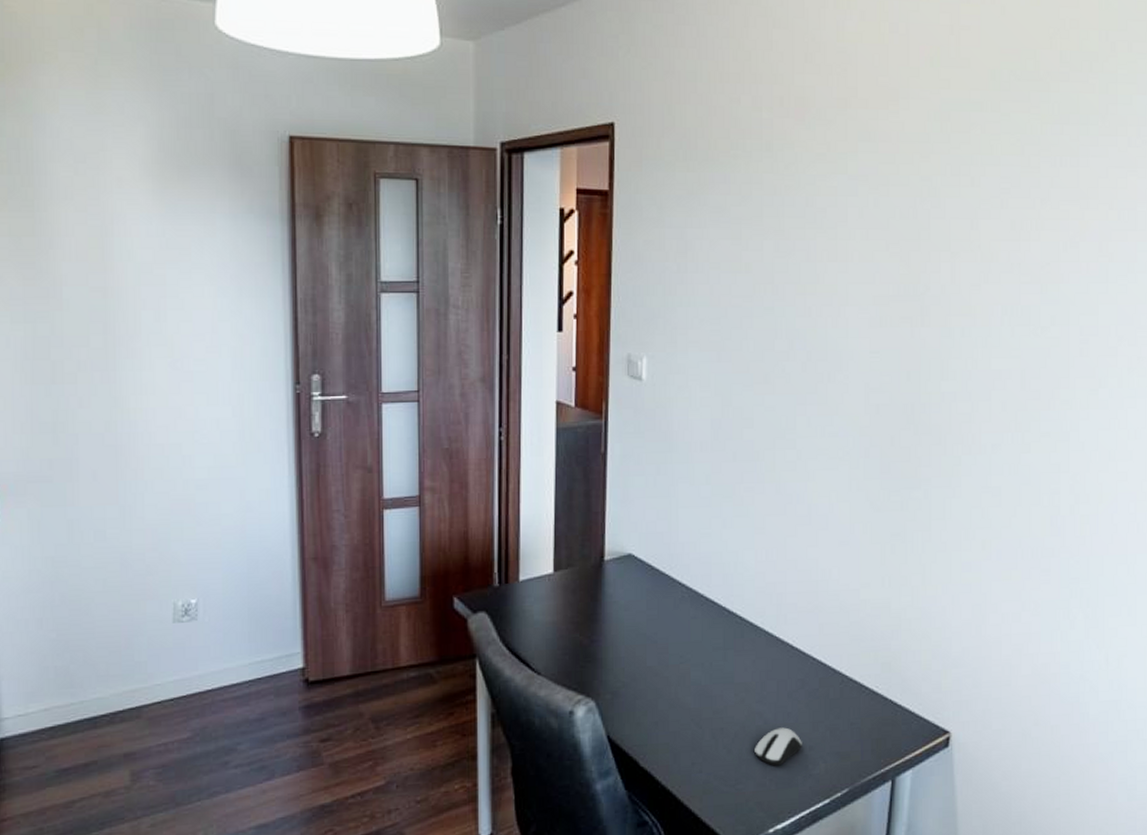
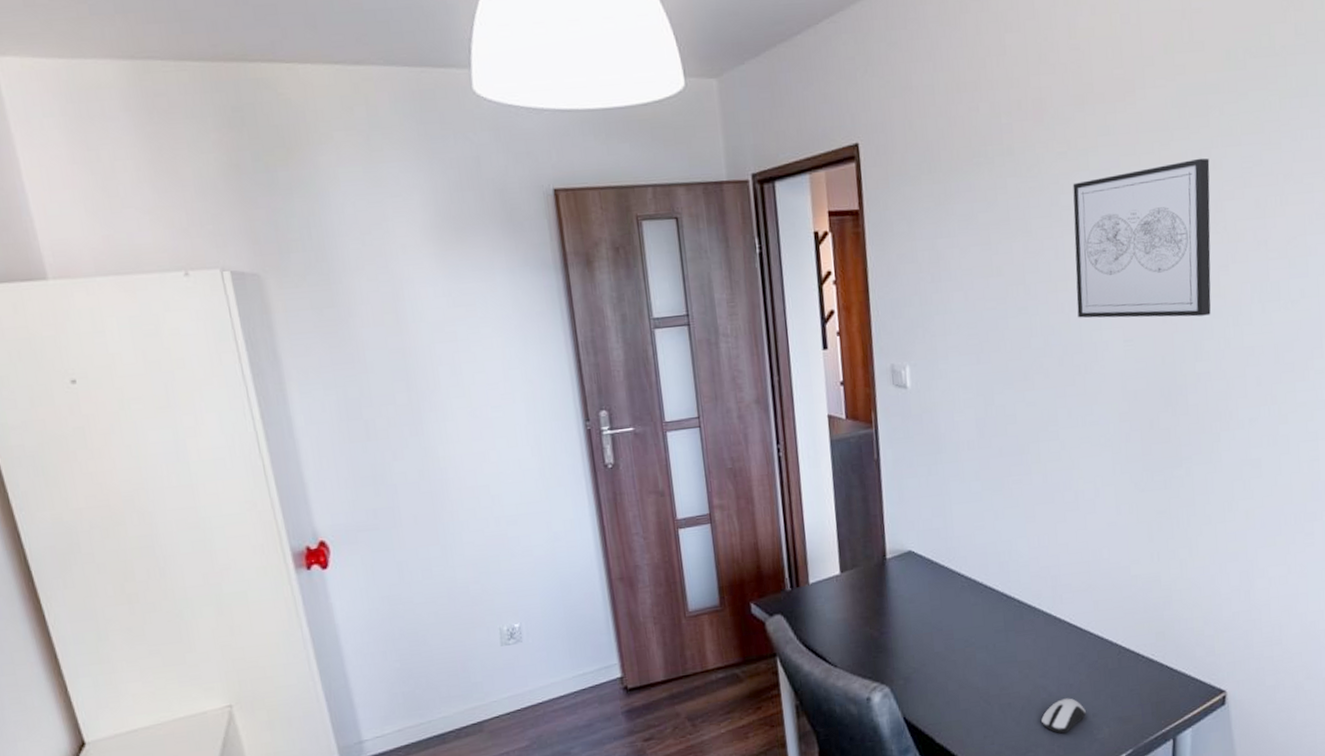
wall art: none [825,174,968,334] -> present [1072,158,1211,318]

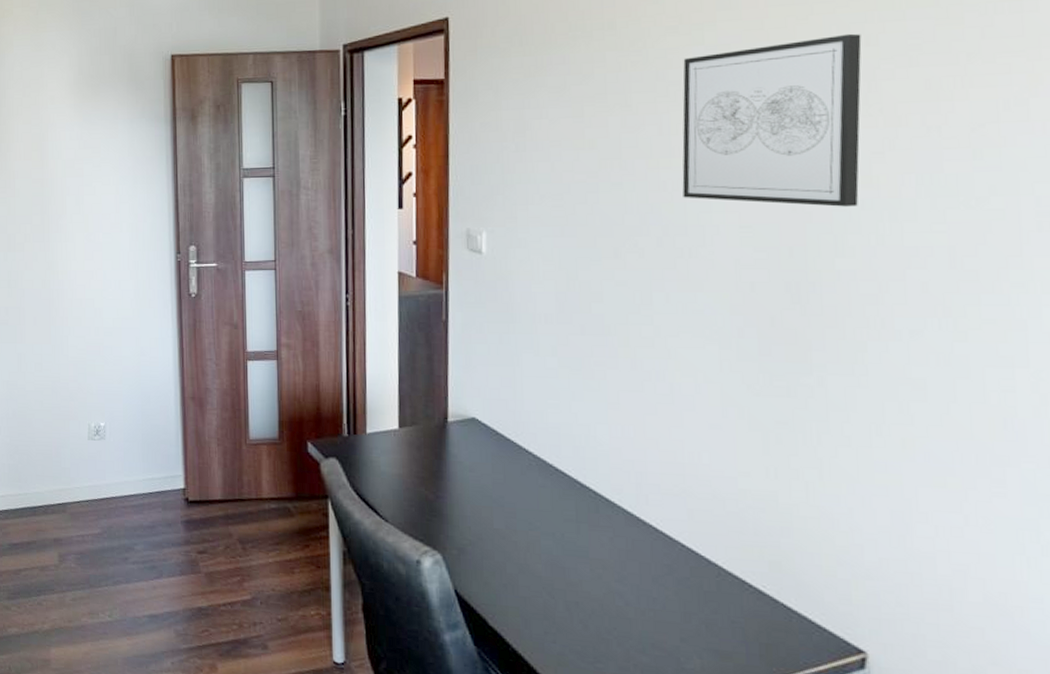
computer mouse: present [1041,698,1086,734] -> none [615,612,672,652]

